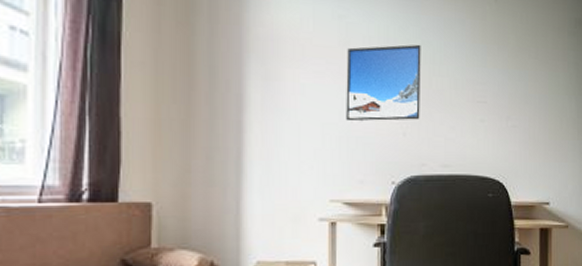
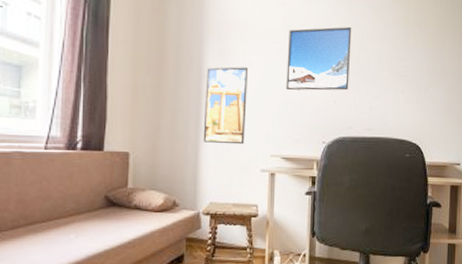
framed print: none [246,93,299,189] -> present [203,67,248,145]

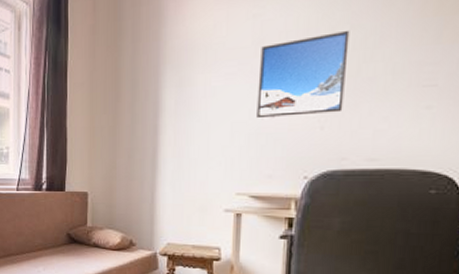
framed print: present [203,67,248,145] -> none [160,97,209,182]

